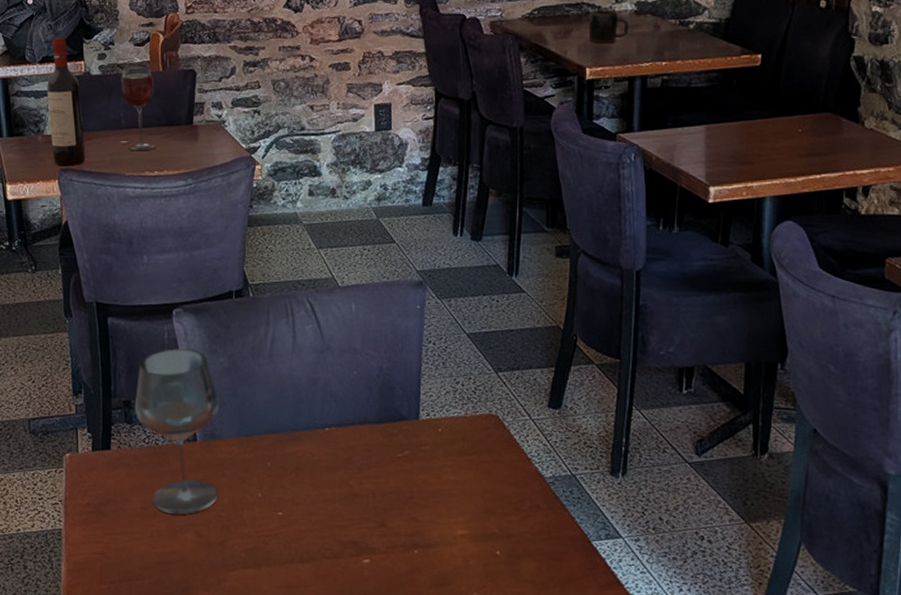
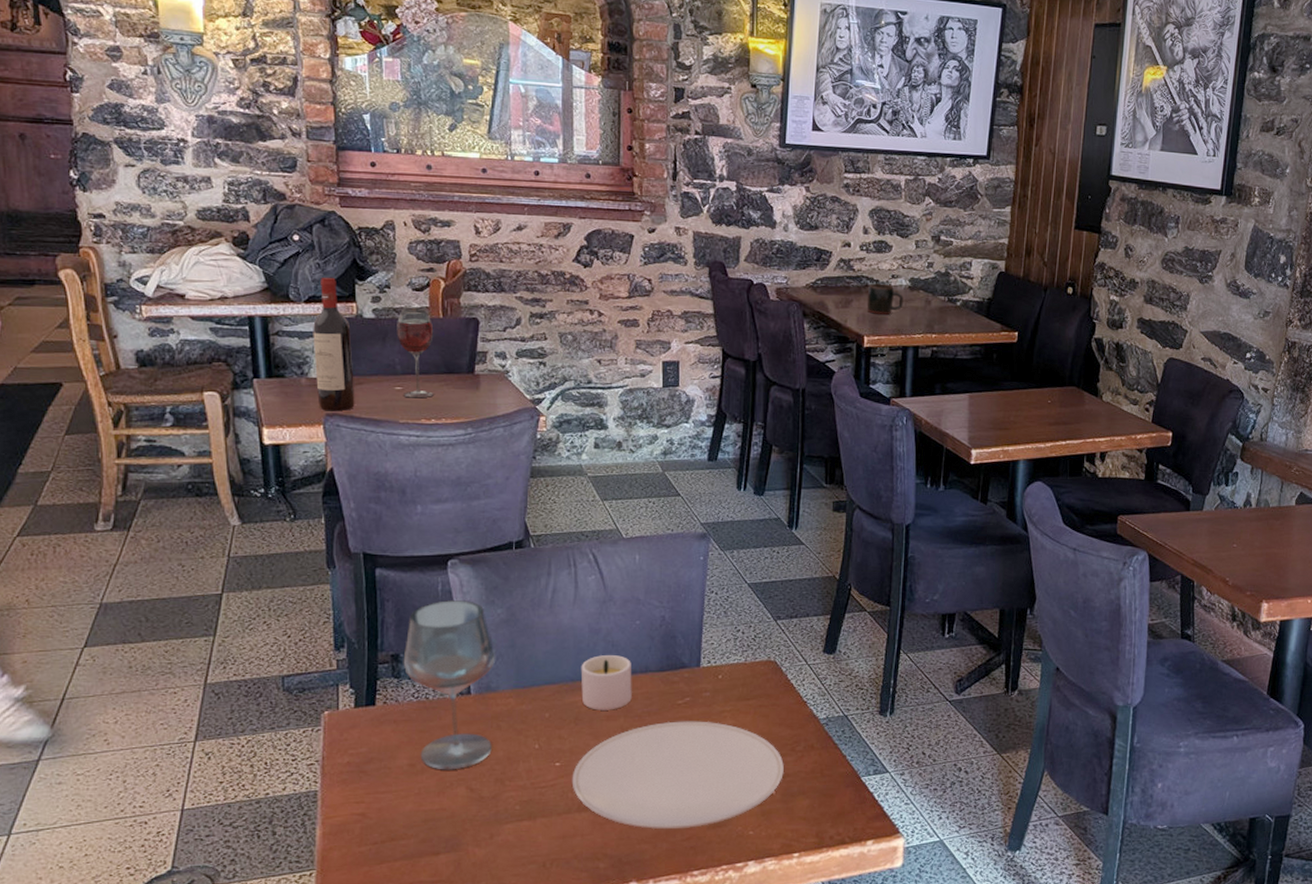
plate: none [294,474,508,586] -> present [571,721,784,830]
candle: none [300,404,351,461] -> present [580,654,632,710]

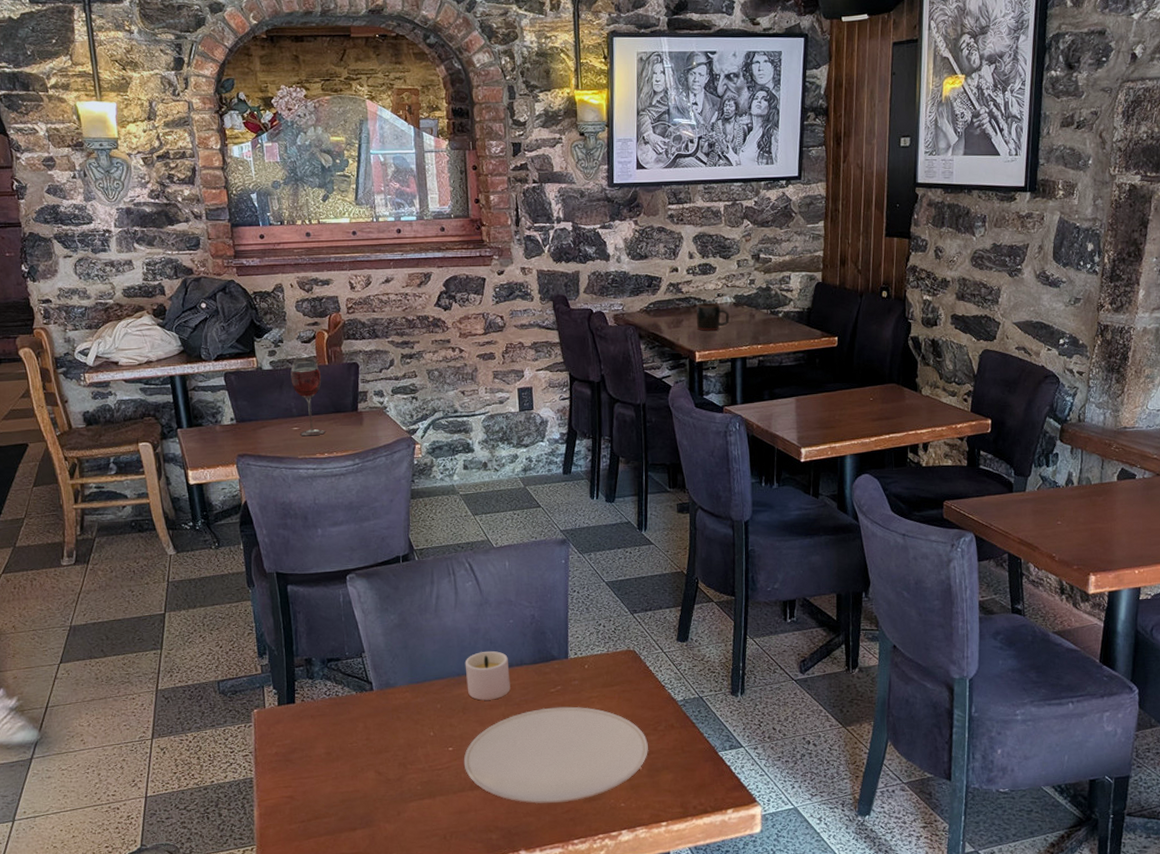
wine bottle: present [313,277,355,411] -> none [222,337,261,452]
wine glass: present [403,600,496,770] -> none [315,609,394,757]

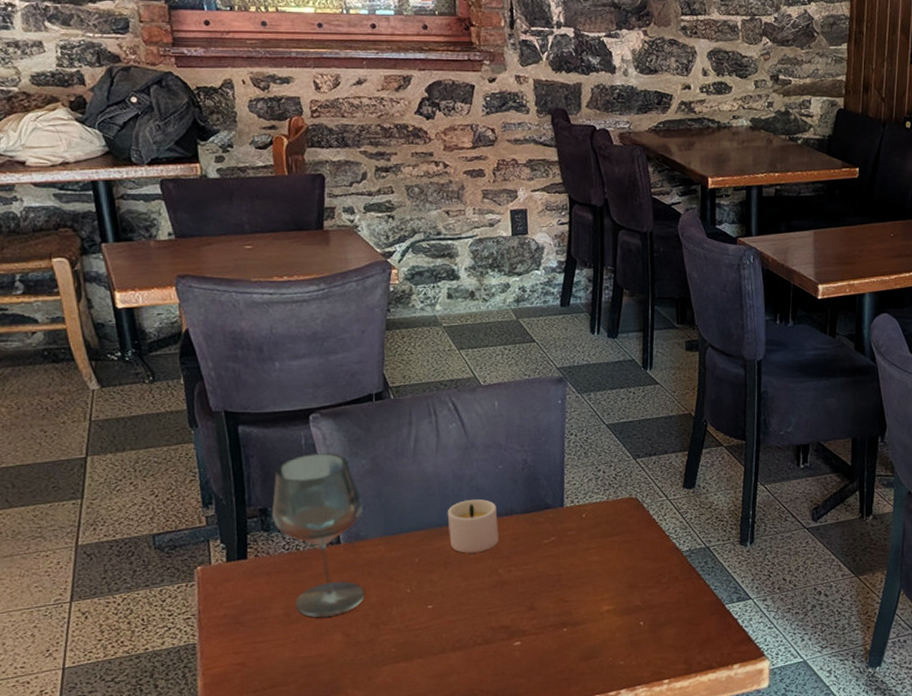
wineglass: present [290,357,325,437] -> none [242,165,284,256]
wine glass: none [315,609,394,757] -> present [271,453,365,618]
plate: present [463,706,648,804] -> none [444,558,650,665]
mug: present [696,302,729,331] -> none [709,125,745,155]

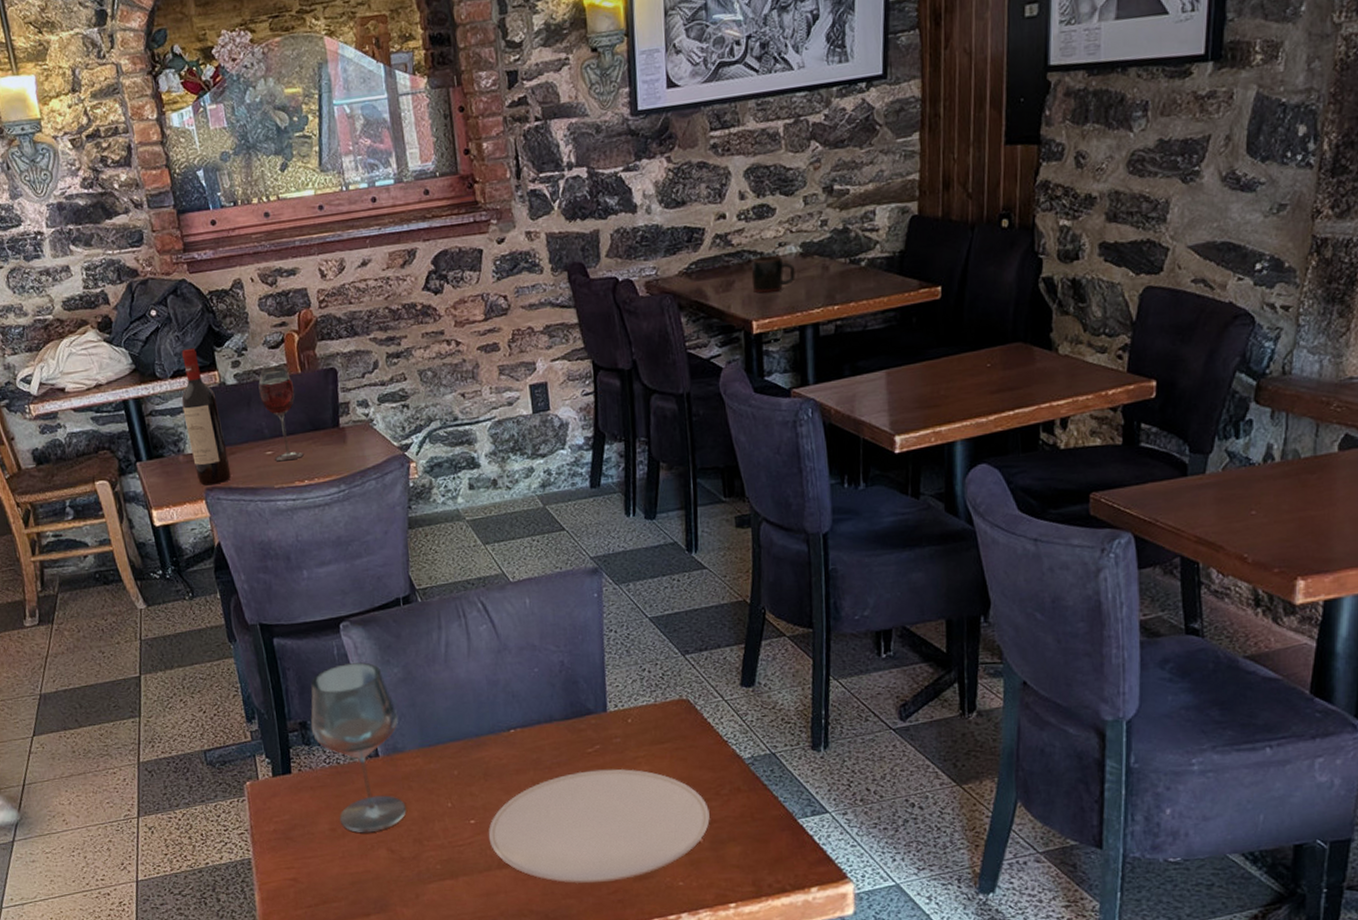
wine bottle: none [157,138,206,273] -> present [181,347,232,485]
wineglass: none [242,165,284,256] -> present [258,365,304,462]
plate: none [444,558,650,665] -> present [488,769,710,884]
candle: present [447,498,499,553] -> none [483,705,539,765]
mug: none [709,125,745,155] -> present [751,255,795,293]

